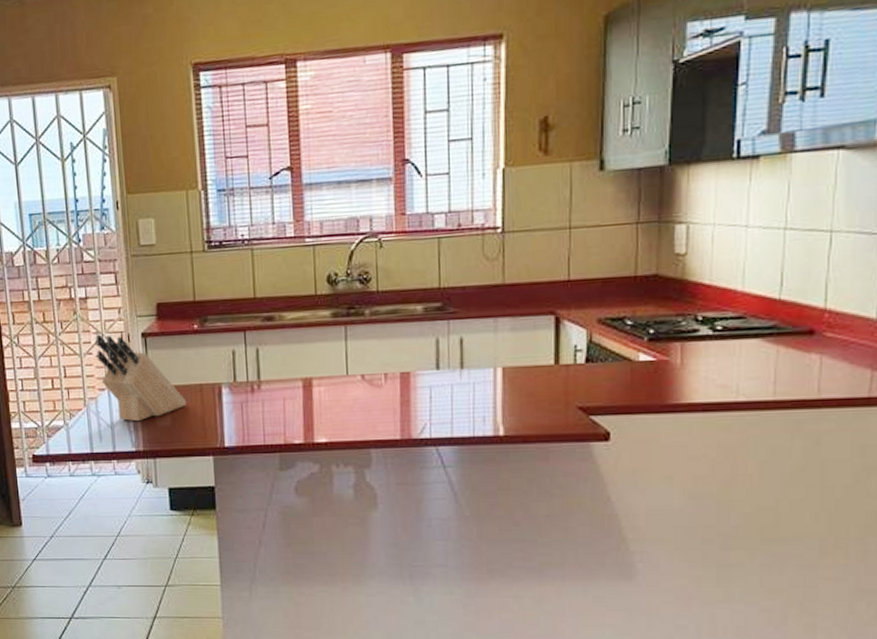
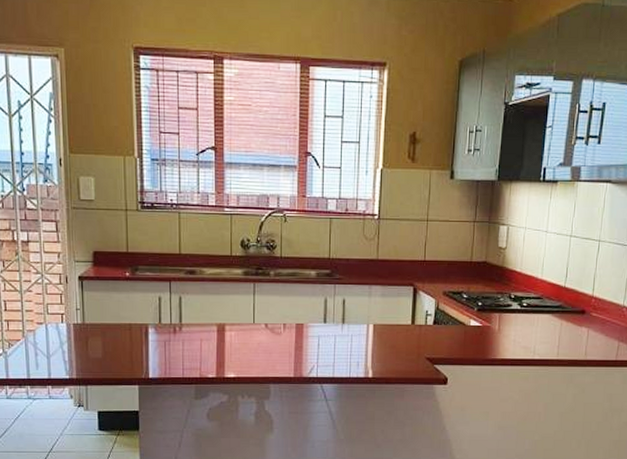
knife block: present [95,334,187,422] -> none [35,274,117,353]

